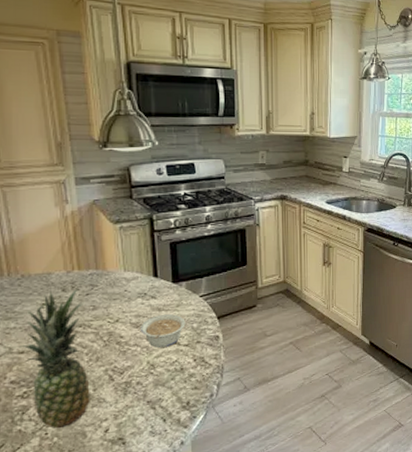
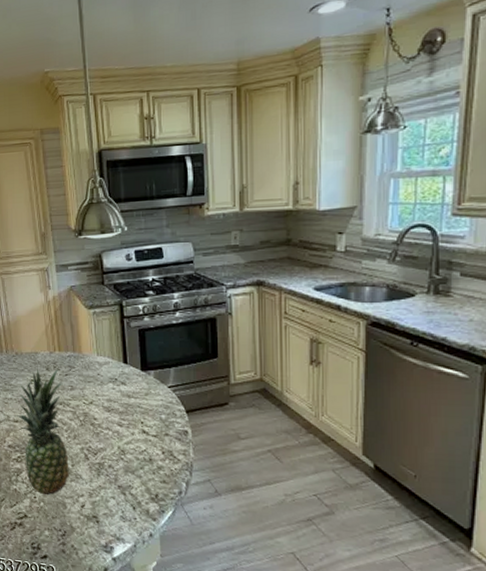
legume: present [141,314,186,348] -> none [112,402,154,436]

